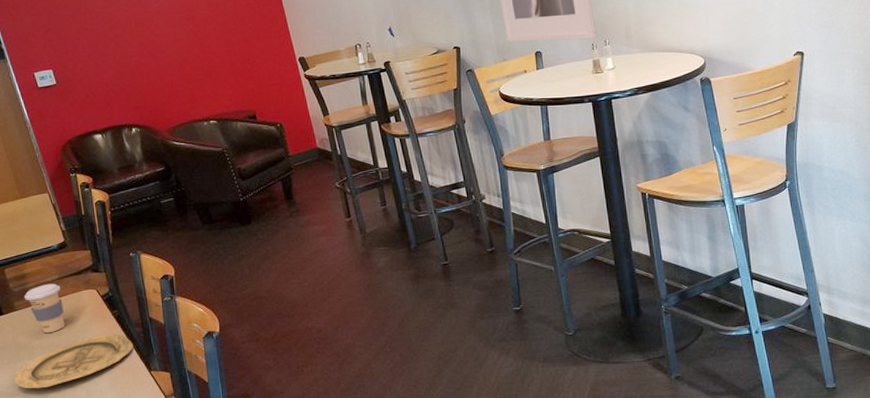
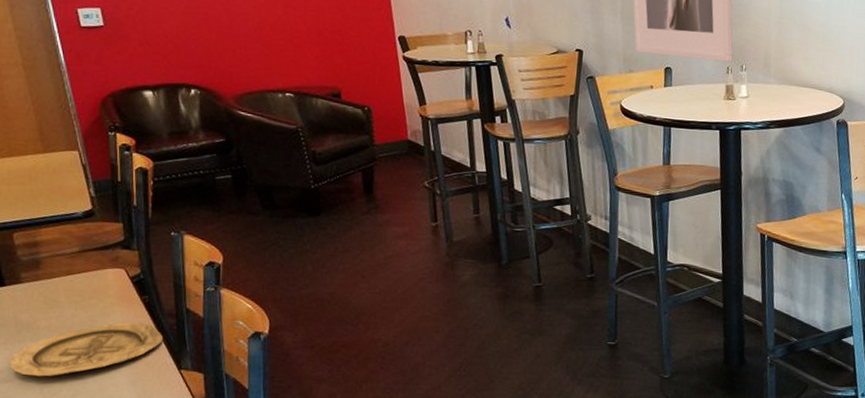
coffee cup: present [24,283,65,334] -> none [34,256,82,314]

